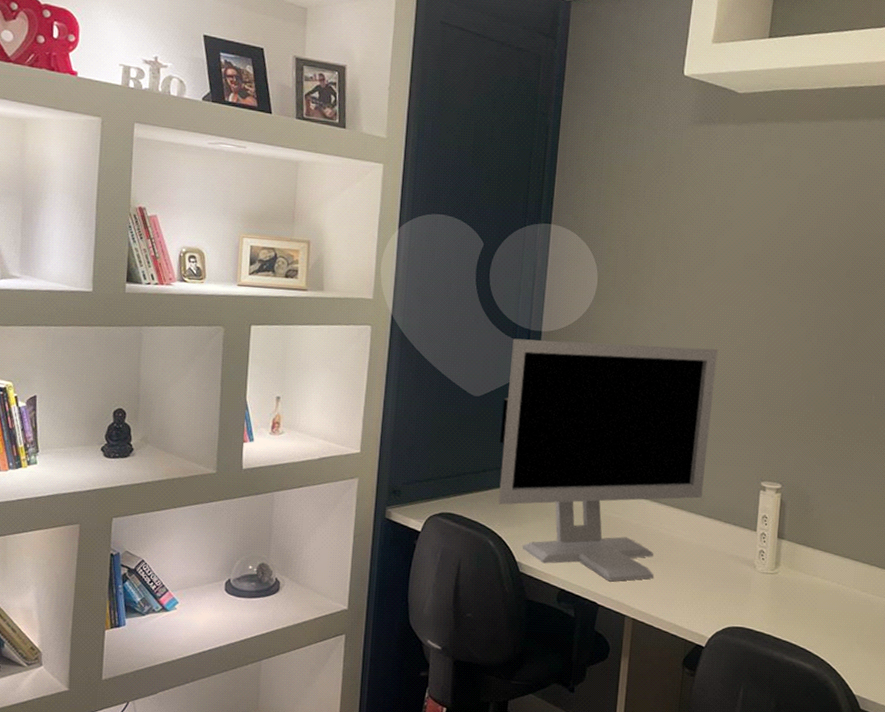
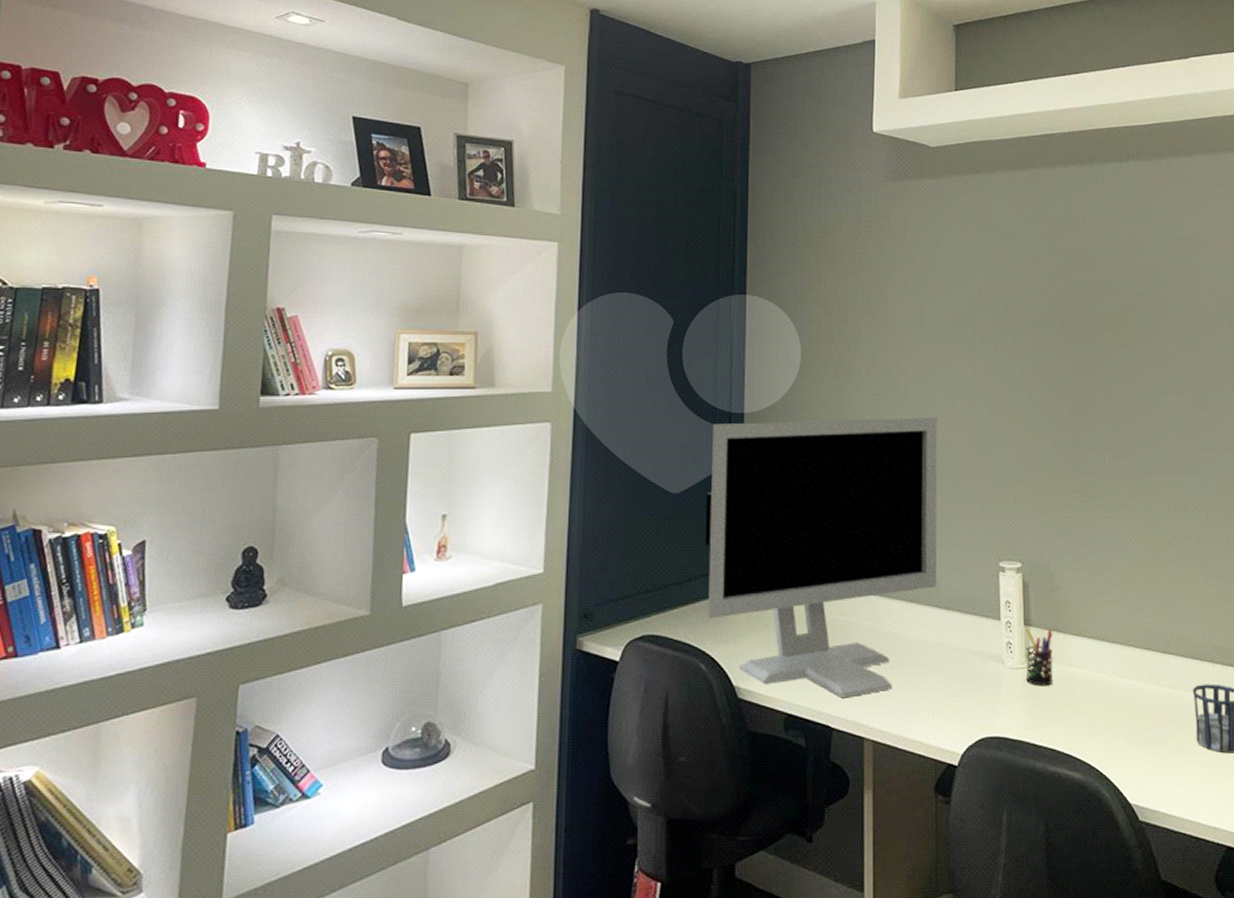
pen holder: none [774,540,803,591] -> present [1025,628,1054,686]

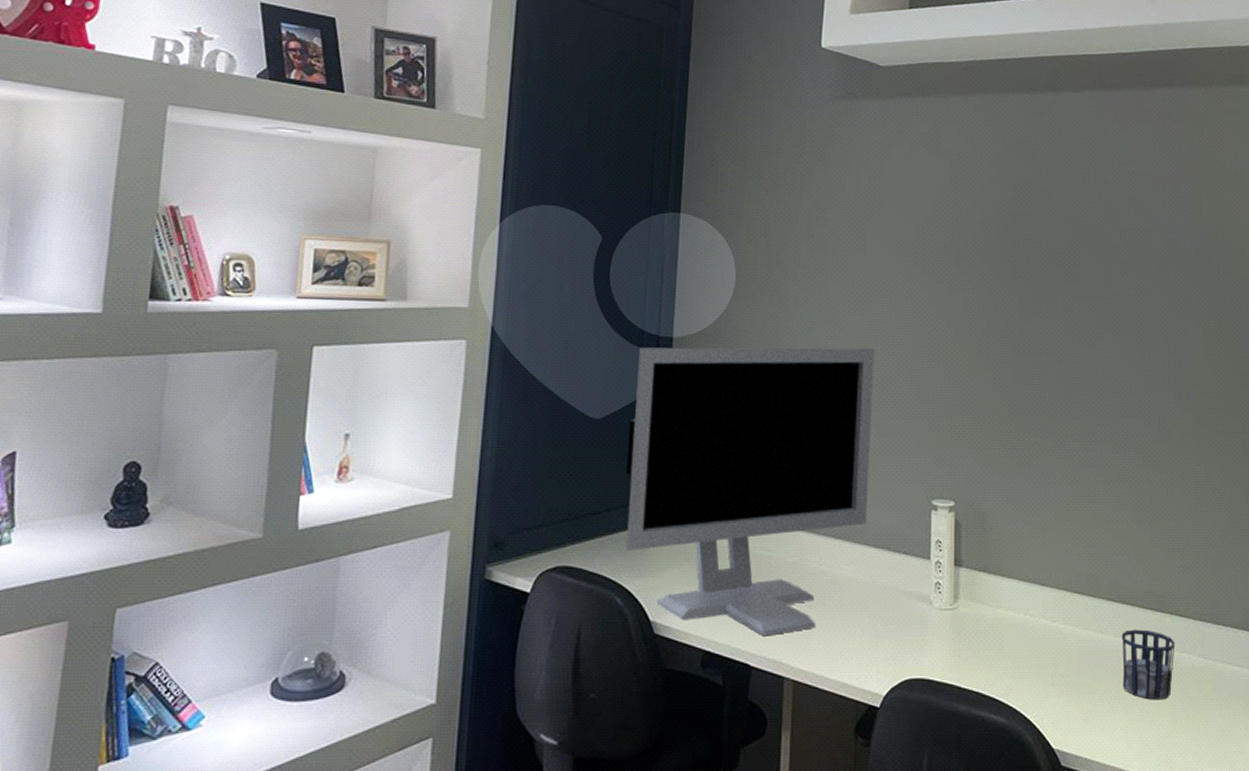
pen holder: present [1025,628,1054,686] -> none [954,569,984,628]

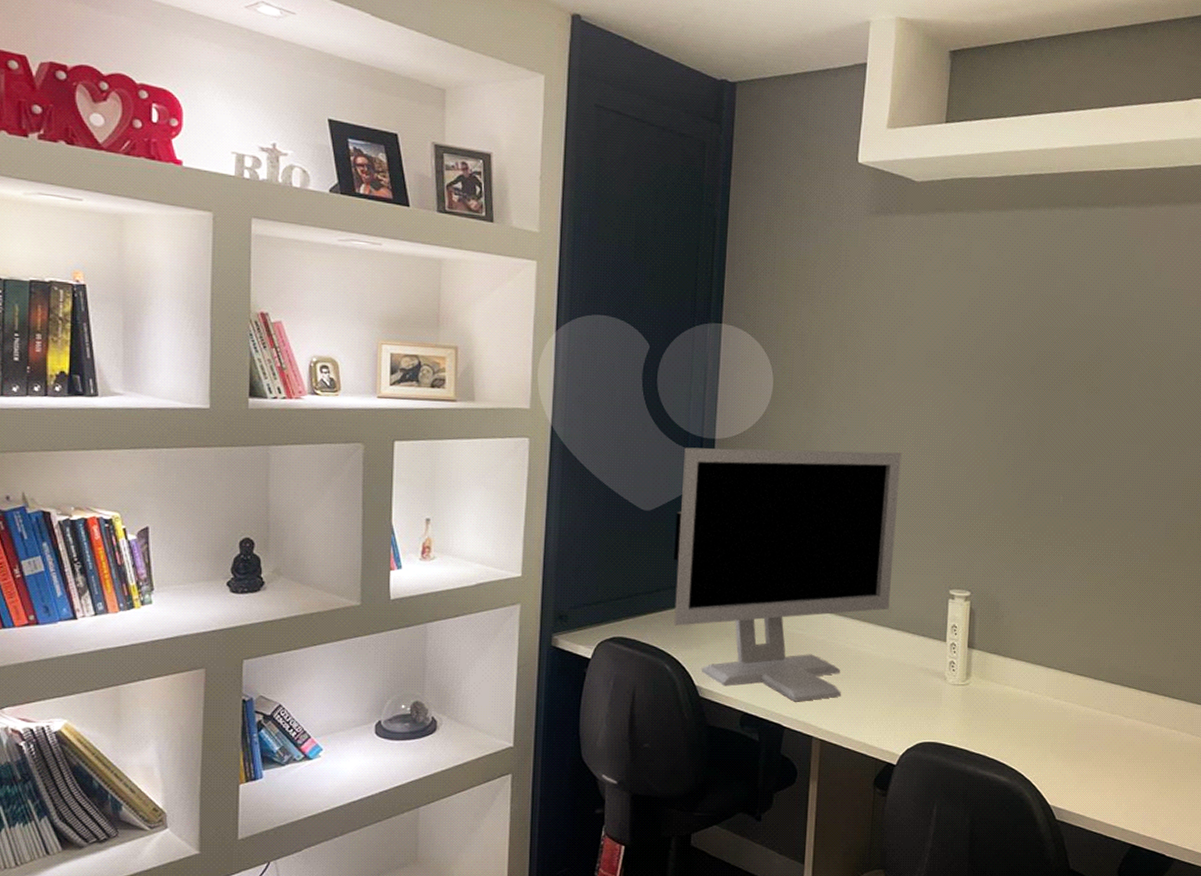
cup: present [1121,629,1175,700] -> none [1115,708,1167,768]

